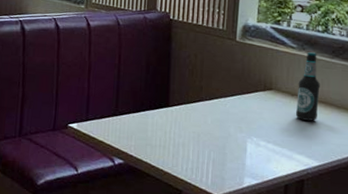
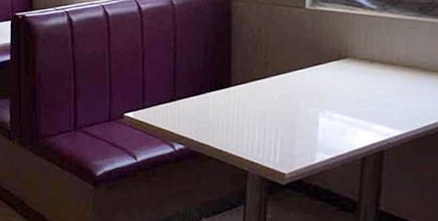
bottle: present [295,52,320,121] -> none [374,12,404,88]

